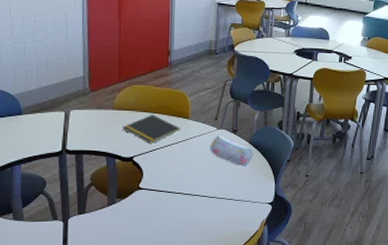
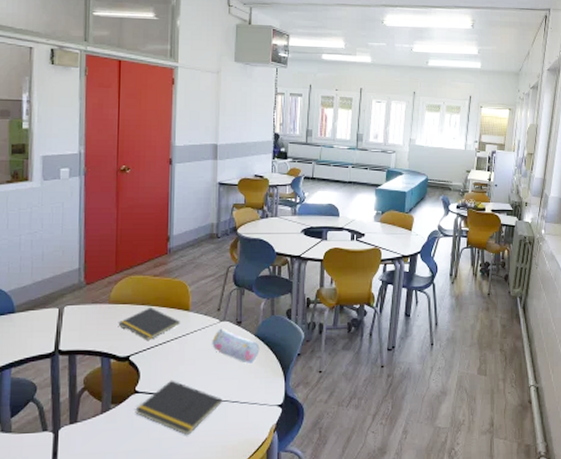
notepad: none [139,179,219,226] -> present [135,380,223,435]

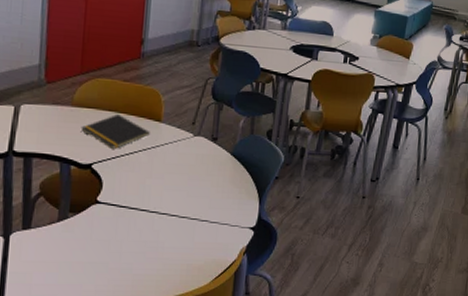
notepad: present [135,380,223,435] -> none [95,192,192,250]
pencil case: present [212,328,260,363] -> none [183,143,235,183]

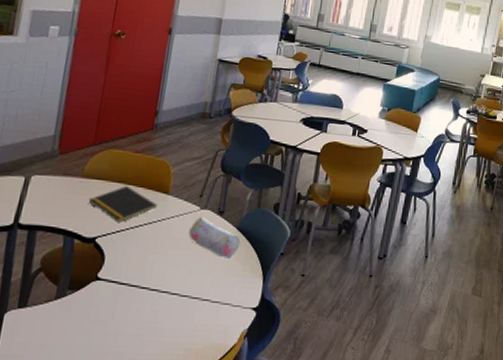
pencil case: none [183,143,235,183] -> present [188,217,241,259]

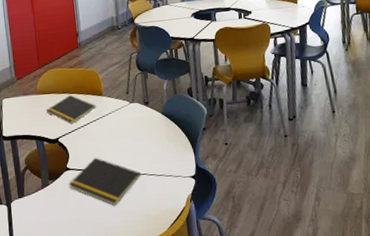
notepad: none [93,269,193,333] -> present [69,157,142,206]
pencil case: present [188,217,241,259] -> none [125,109,168,140]

